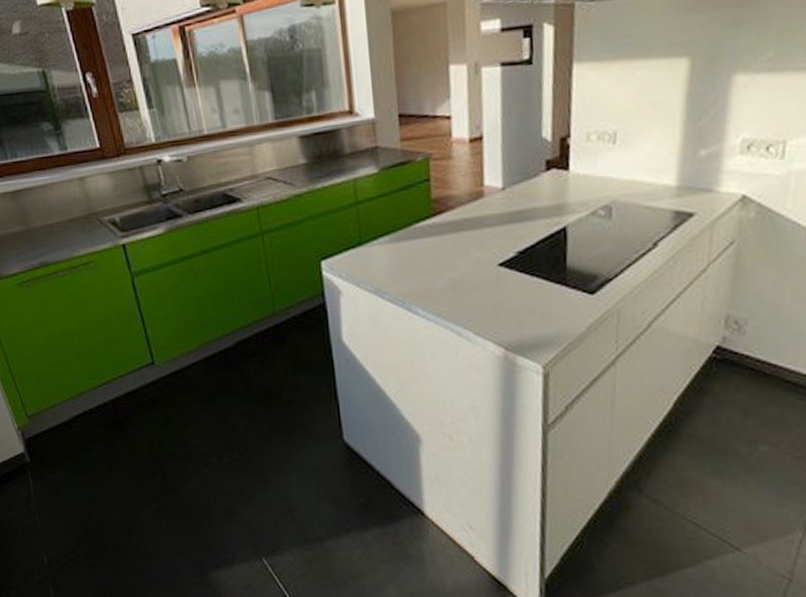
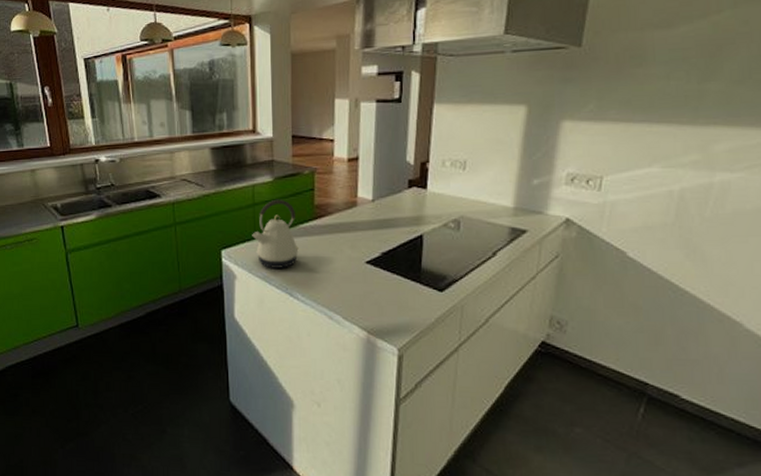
kettle: none [357,194,416,280] -> present [252,199,299,268]

